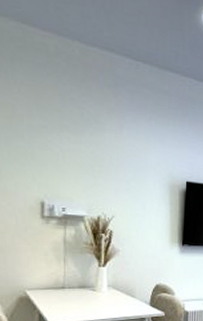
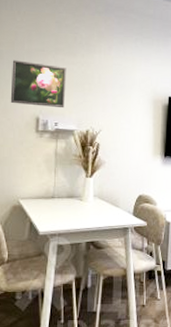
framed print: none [10,137,74,192] -> present [10,60,67,108]

